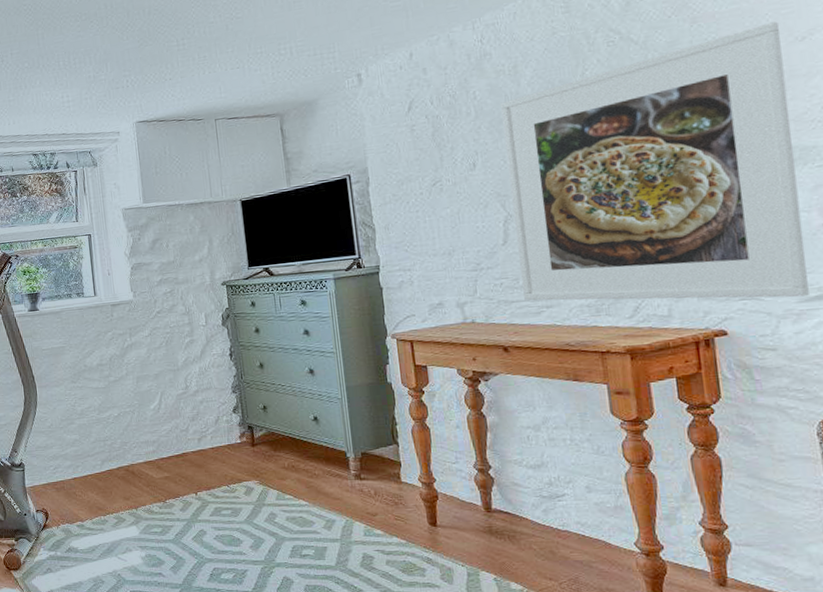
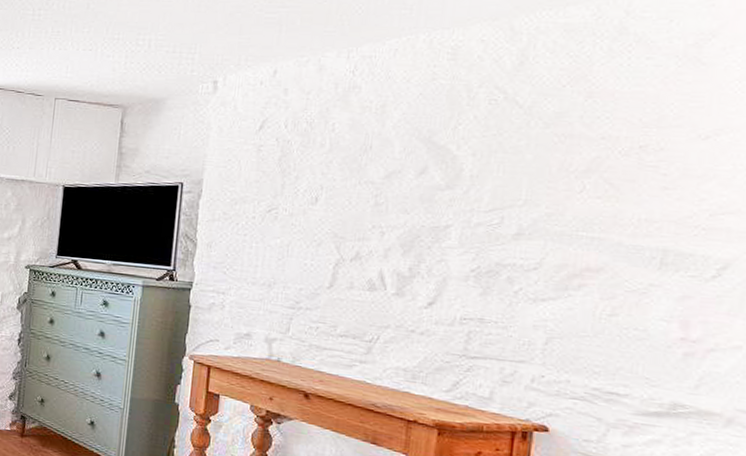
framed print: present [499,21,809,301] -> none [337,113,683,410]

